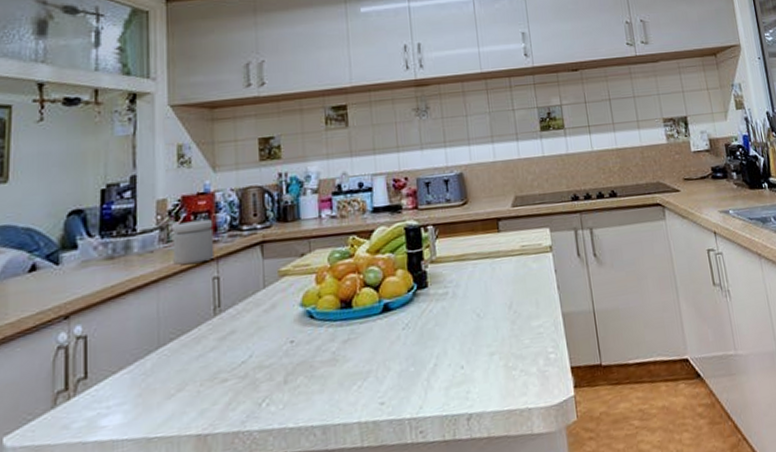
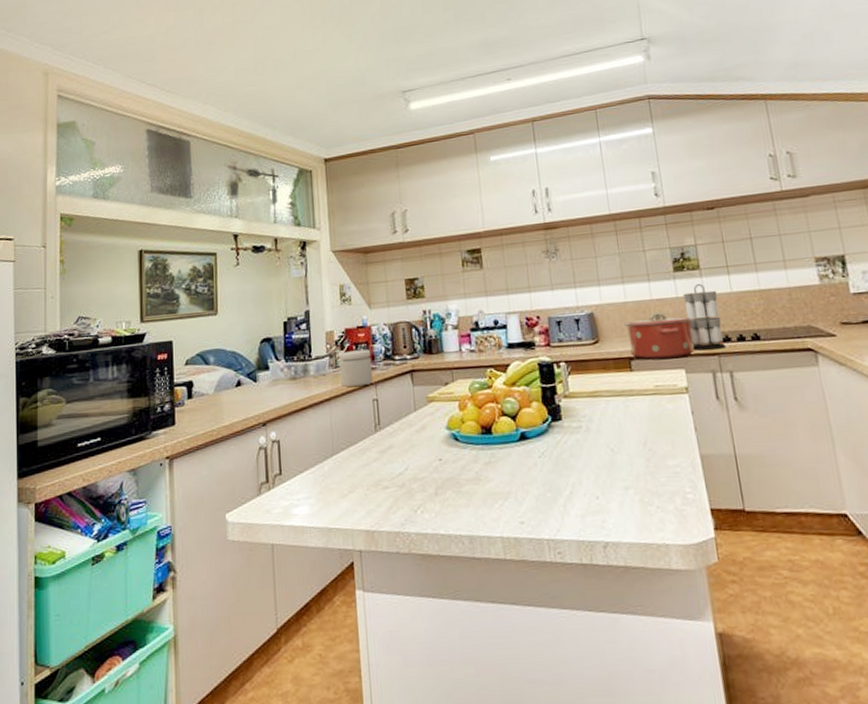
casserole: none [492,171,559,220] -> present [624,311,694,360]
spice rack: none [549,142,587,210] -> present [683,283,726,352]

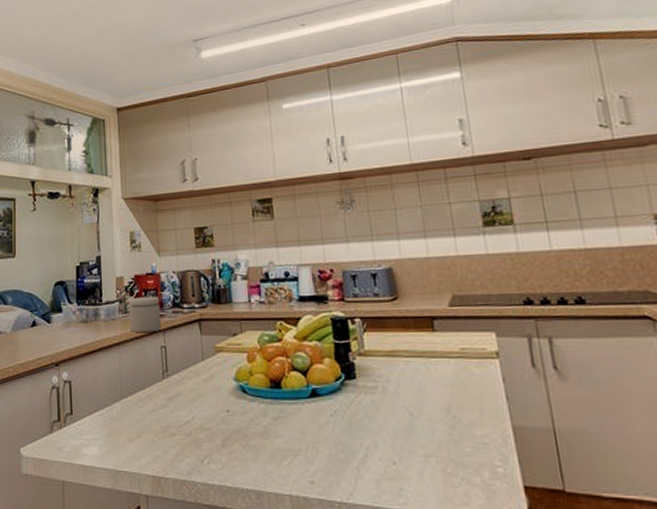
casserole: present [624,311,694,360] -> none [426,269,507,321]
spice rack: present [683,283,726,352] -> none [494,239,544,314]

